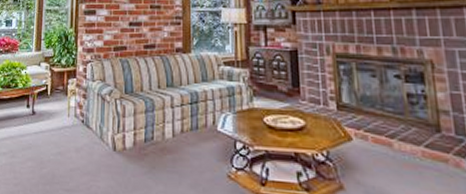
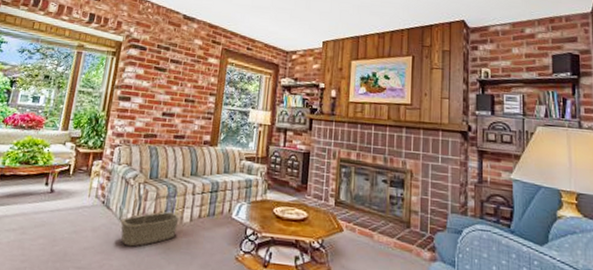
basket: none [103,105,161,167] -> present [120,189,180,247]

